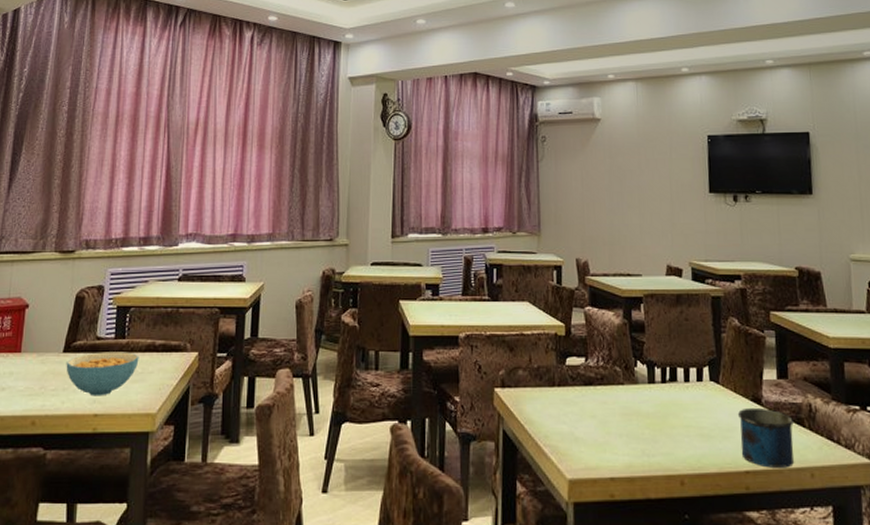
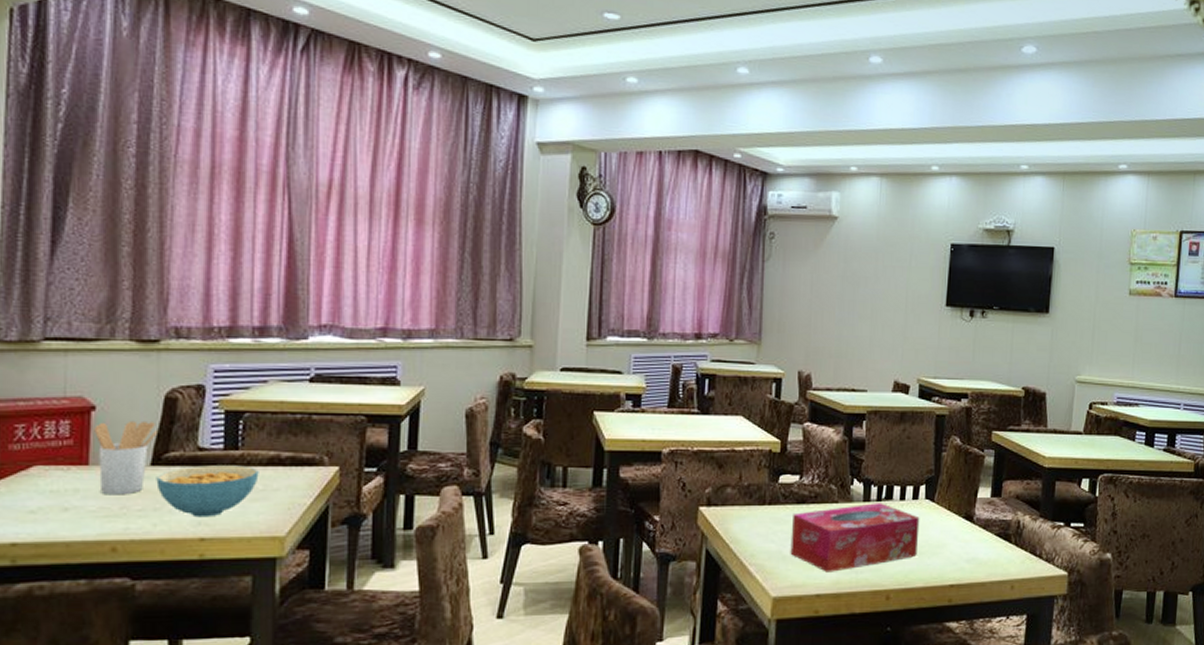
utensil holder: none [26,315,69,377] -> present [94,420,157,495]
tissue box: none [581,385,708,455] -> present [790,503,920,572]
mug: present [737,407,795,468] -> none [948,524,1002,581]

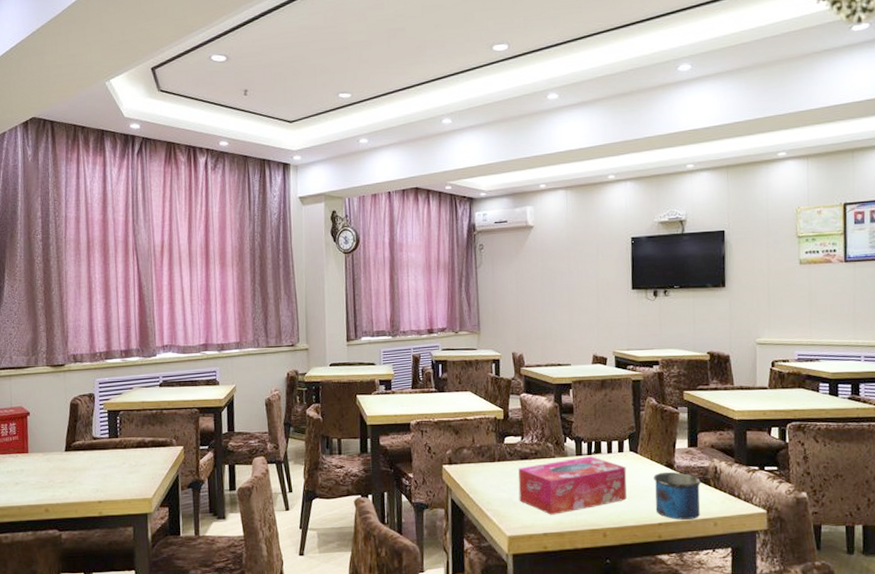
utensil holder: present [94,420,157,495] -> none [30,420,67,473]
cereal bowl: present [156,465,259,518] -> none [69,448,132,487]
mug: none [948,524,1002,581] -> present [653,471,702,520]

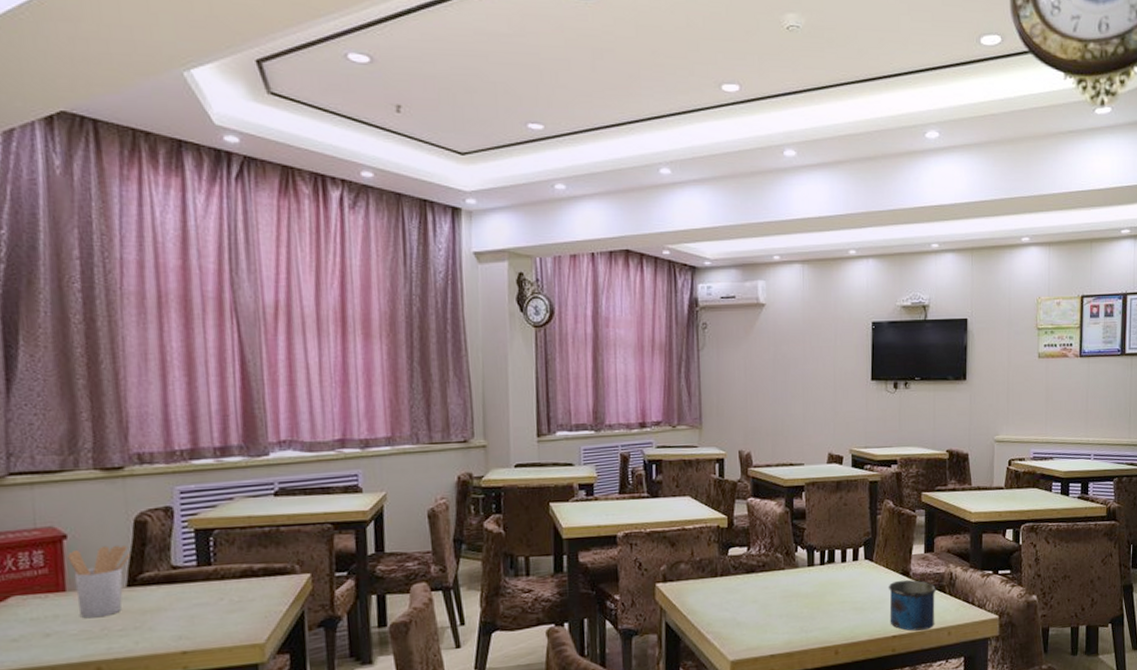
utensil holder: none [30,420,67,473] -> present [67,545,130,619]
tissue box: present [518,456,627,515] -> none [743,566,861,634]

